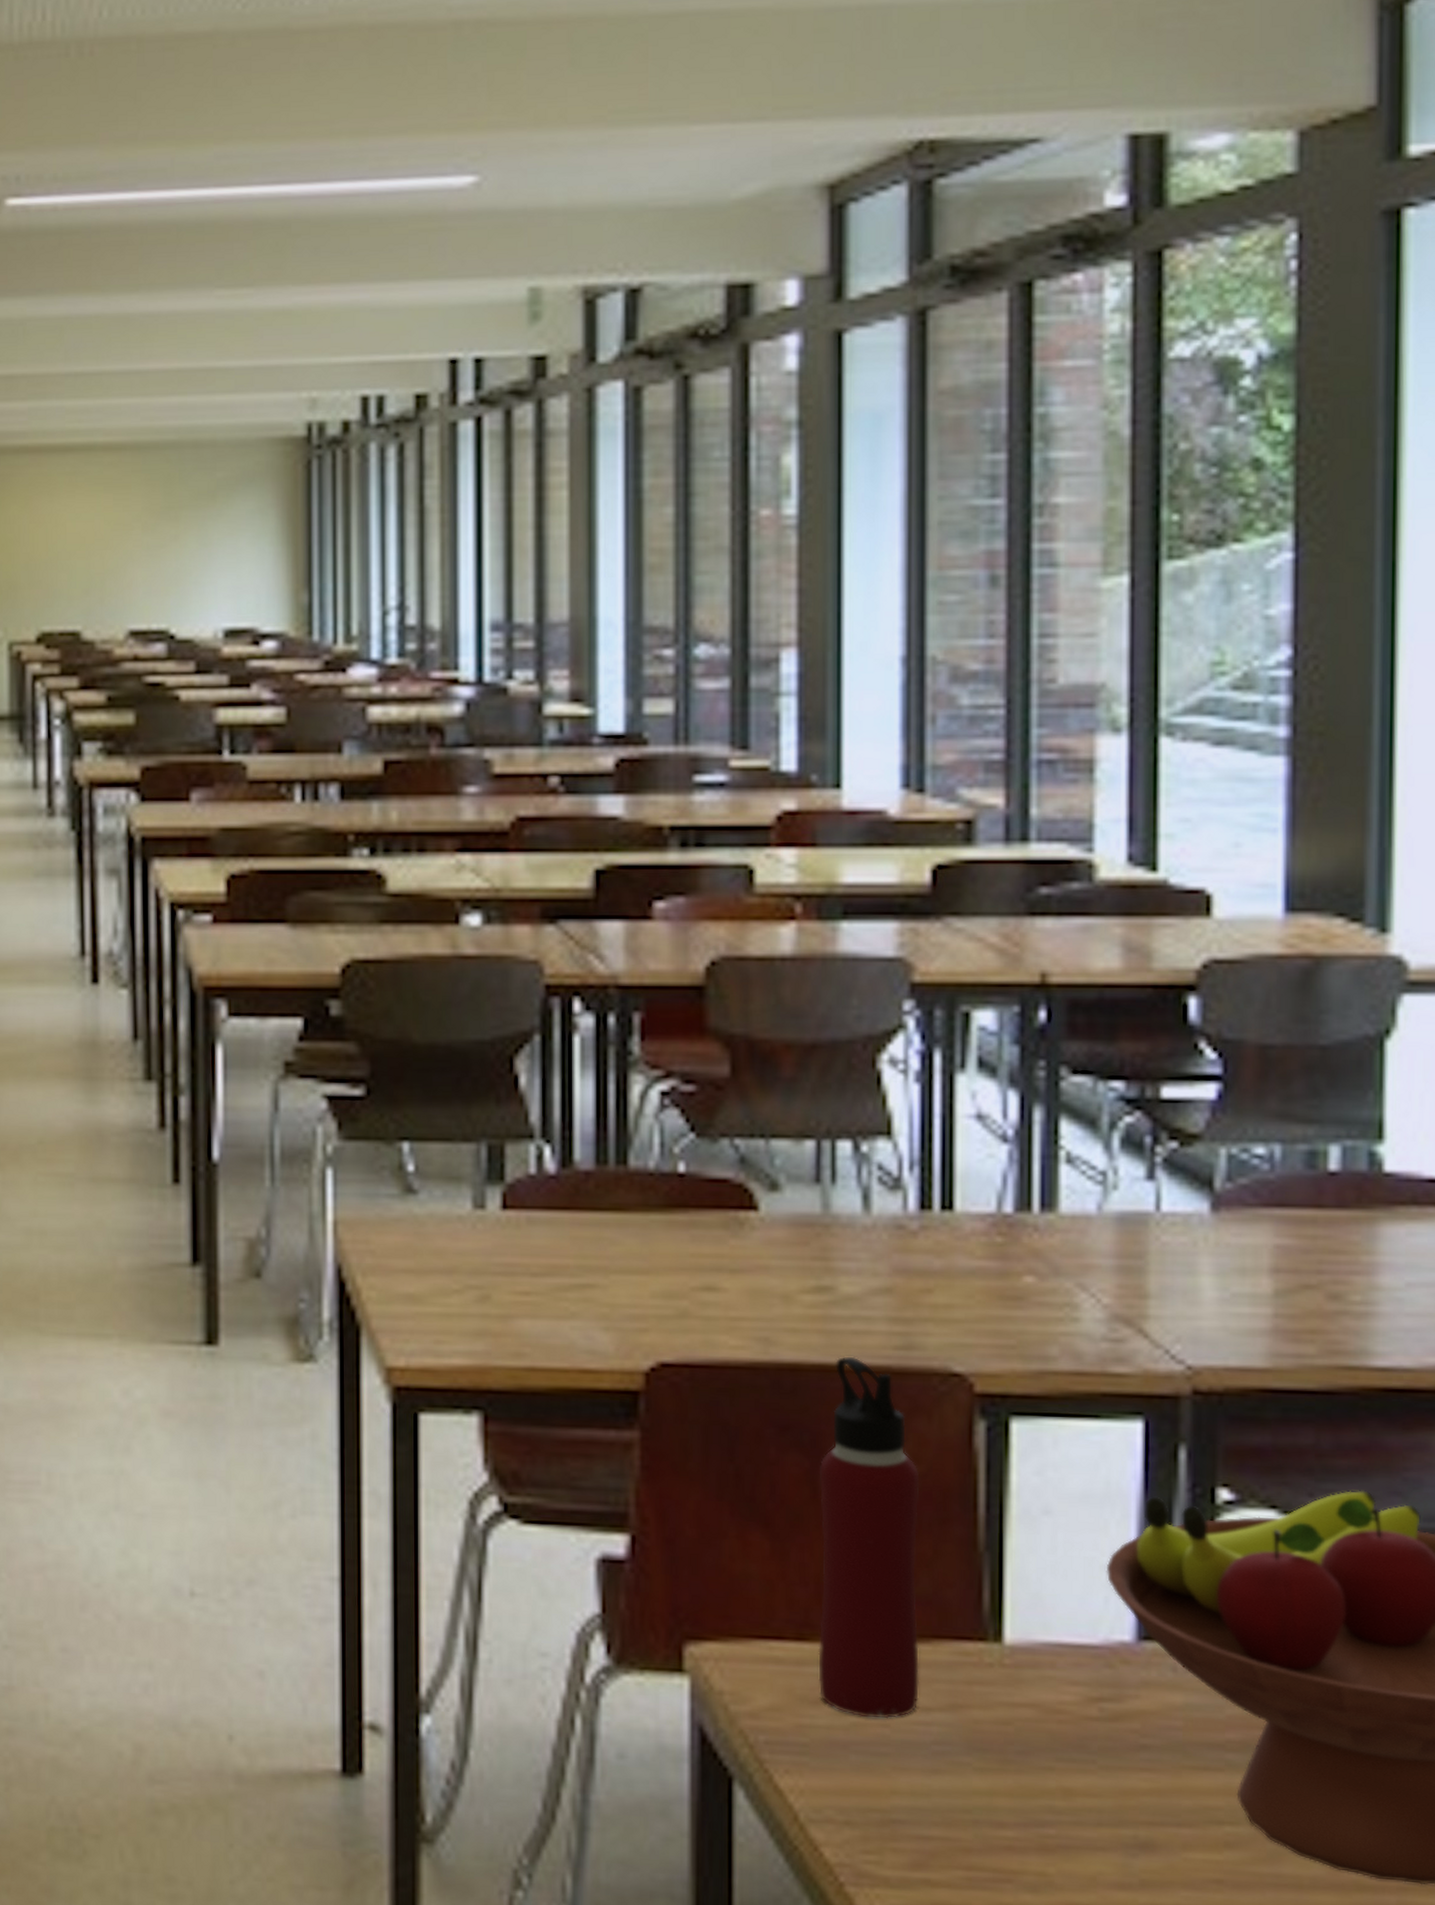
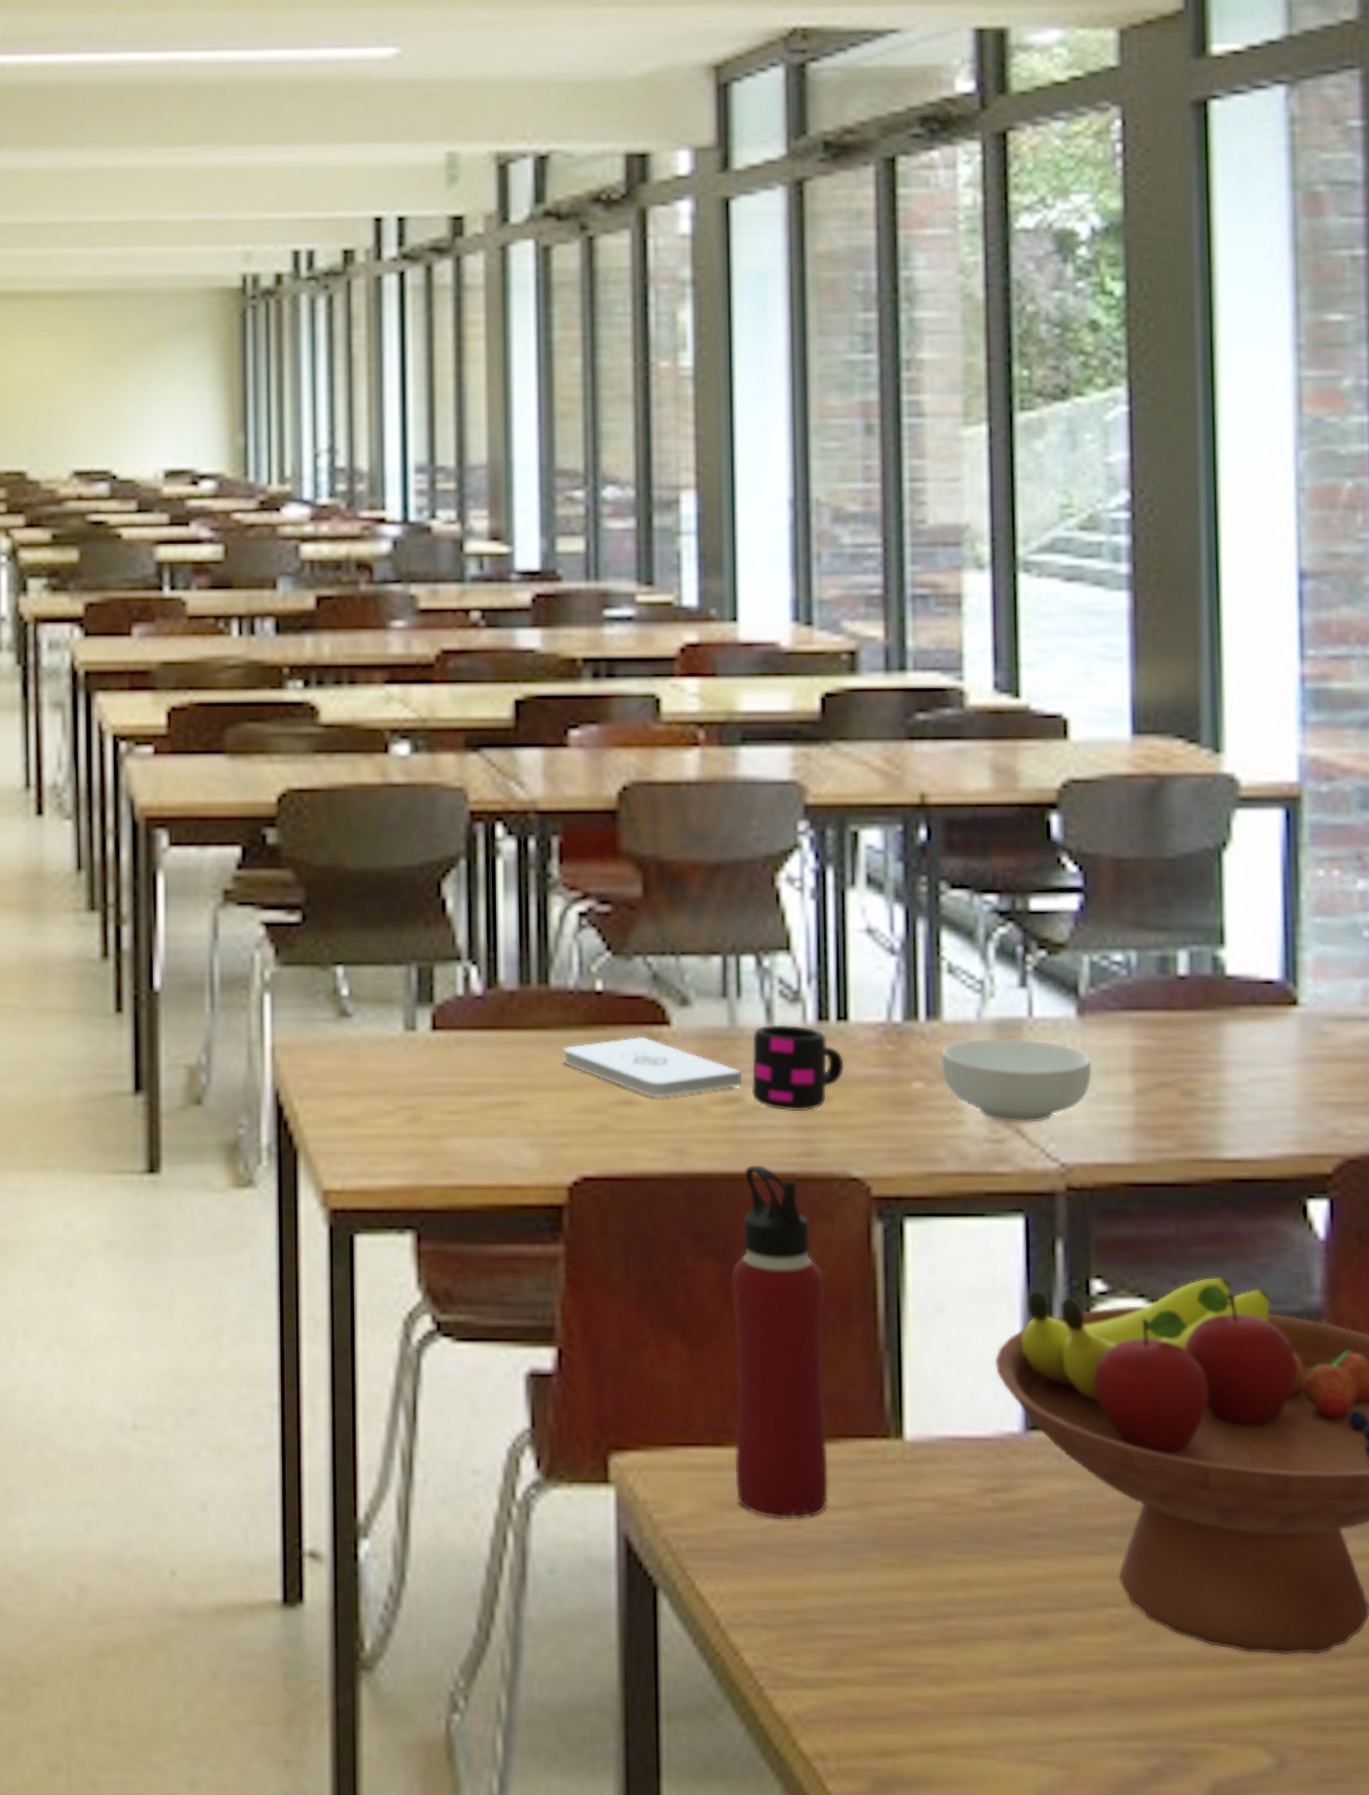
notepad: none [642,1220,835,1285] -> present [563,1036,742,1098]
mug: none [845,1212,948,1303] -> present [751,1024,845,1112]
cereal bowl: none [1055,1233,1226,1323] -> present [941,1038,1092,1124]

